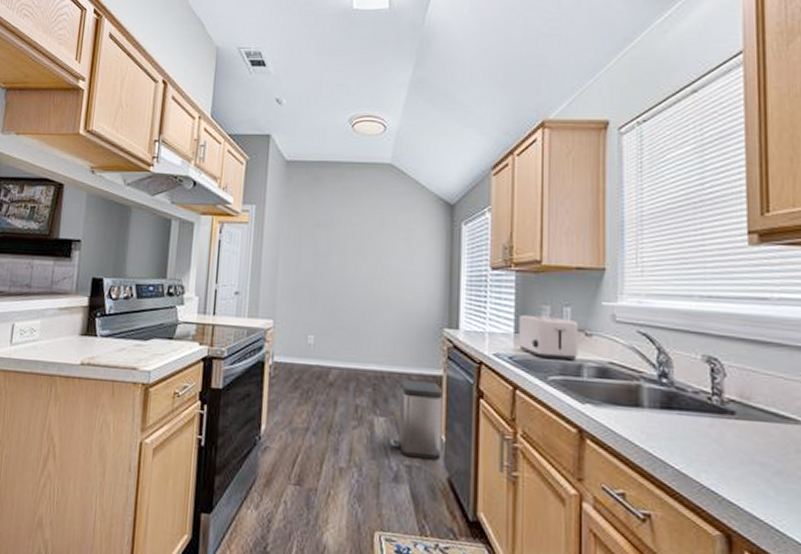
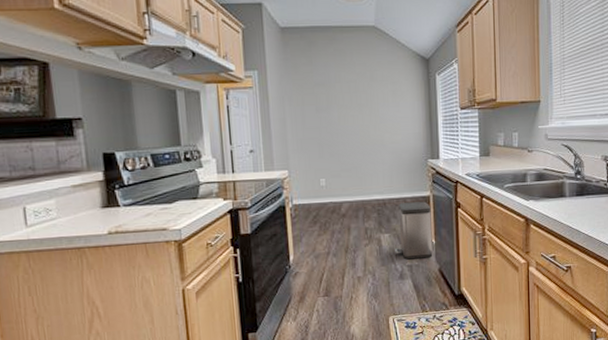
toaster: present [519,314,579,361] -> none [482,140,524,173]

